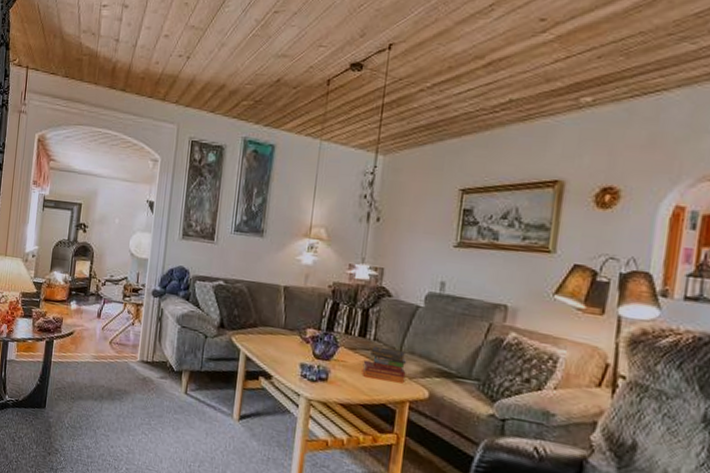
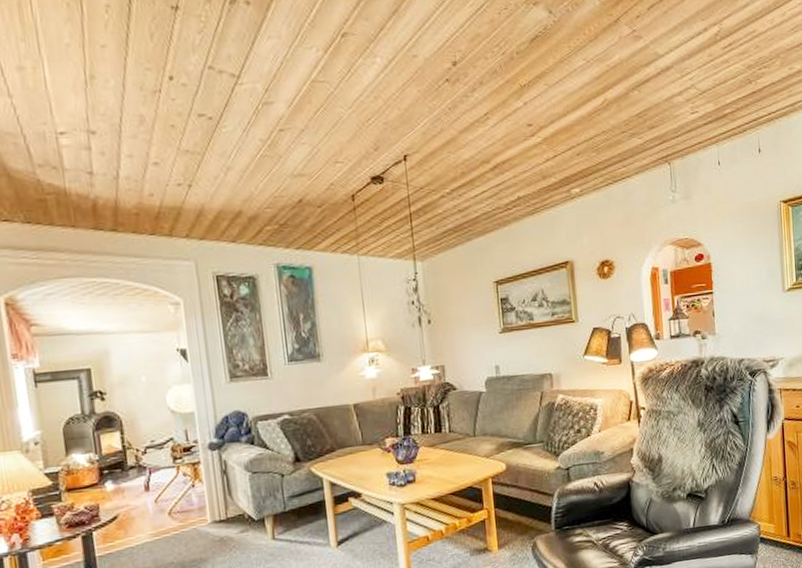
books: present [362,345,407,384] -> none [444,435,484,468]

